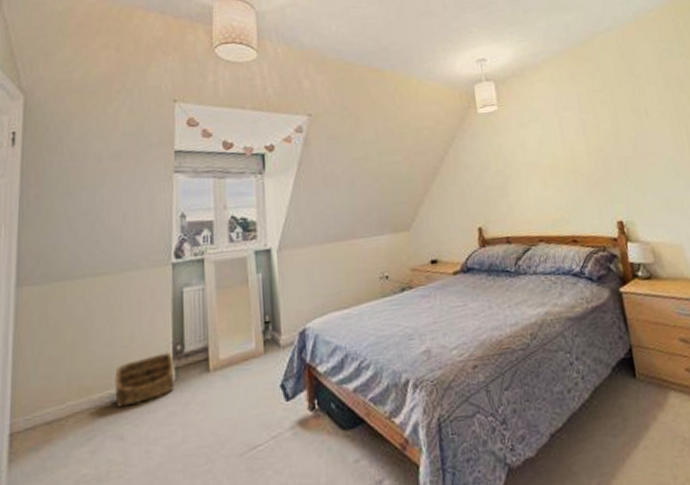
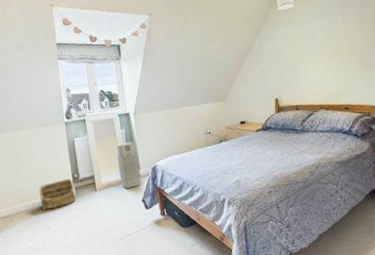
air purifier: none [247,292,281,367] -> present [116,142,141,189]

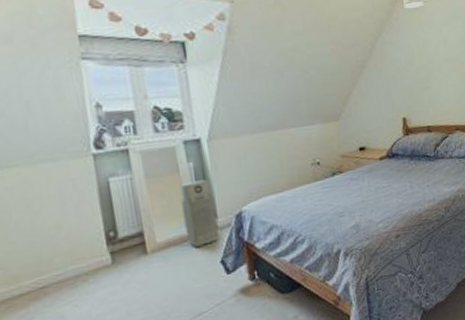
basket: present [39,178,76,210] -> none [44,238,113,292]

